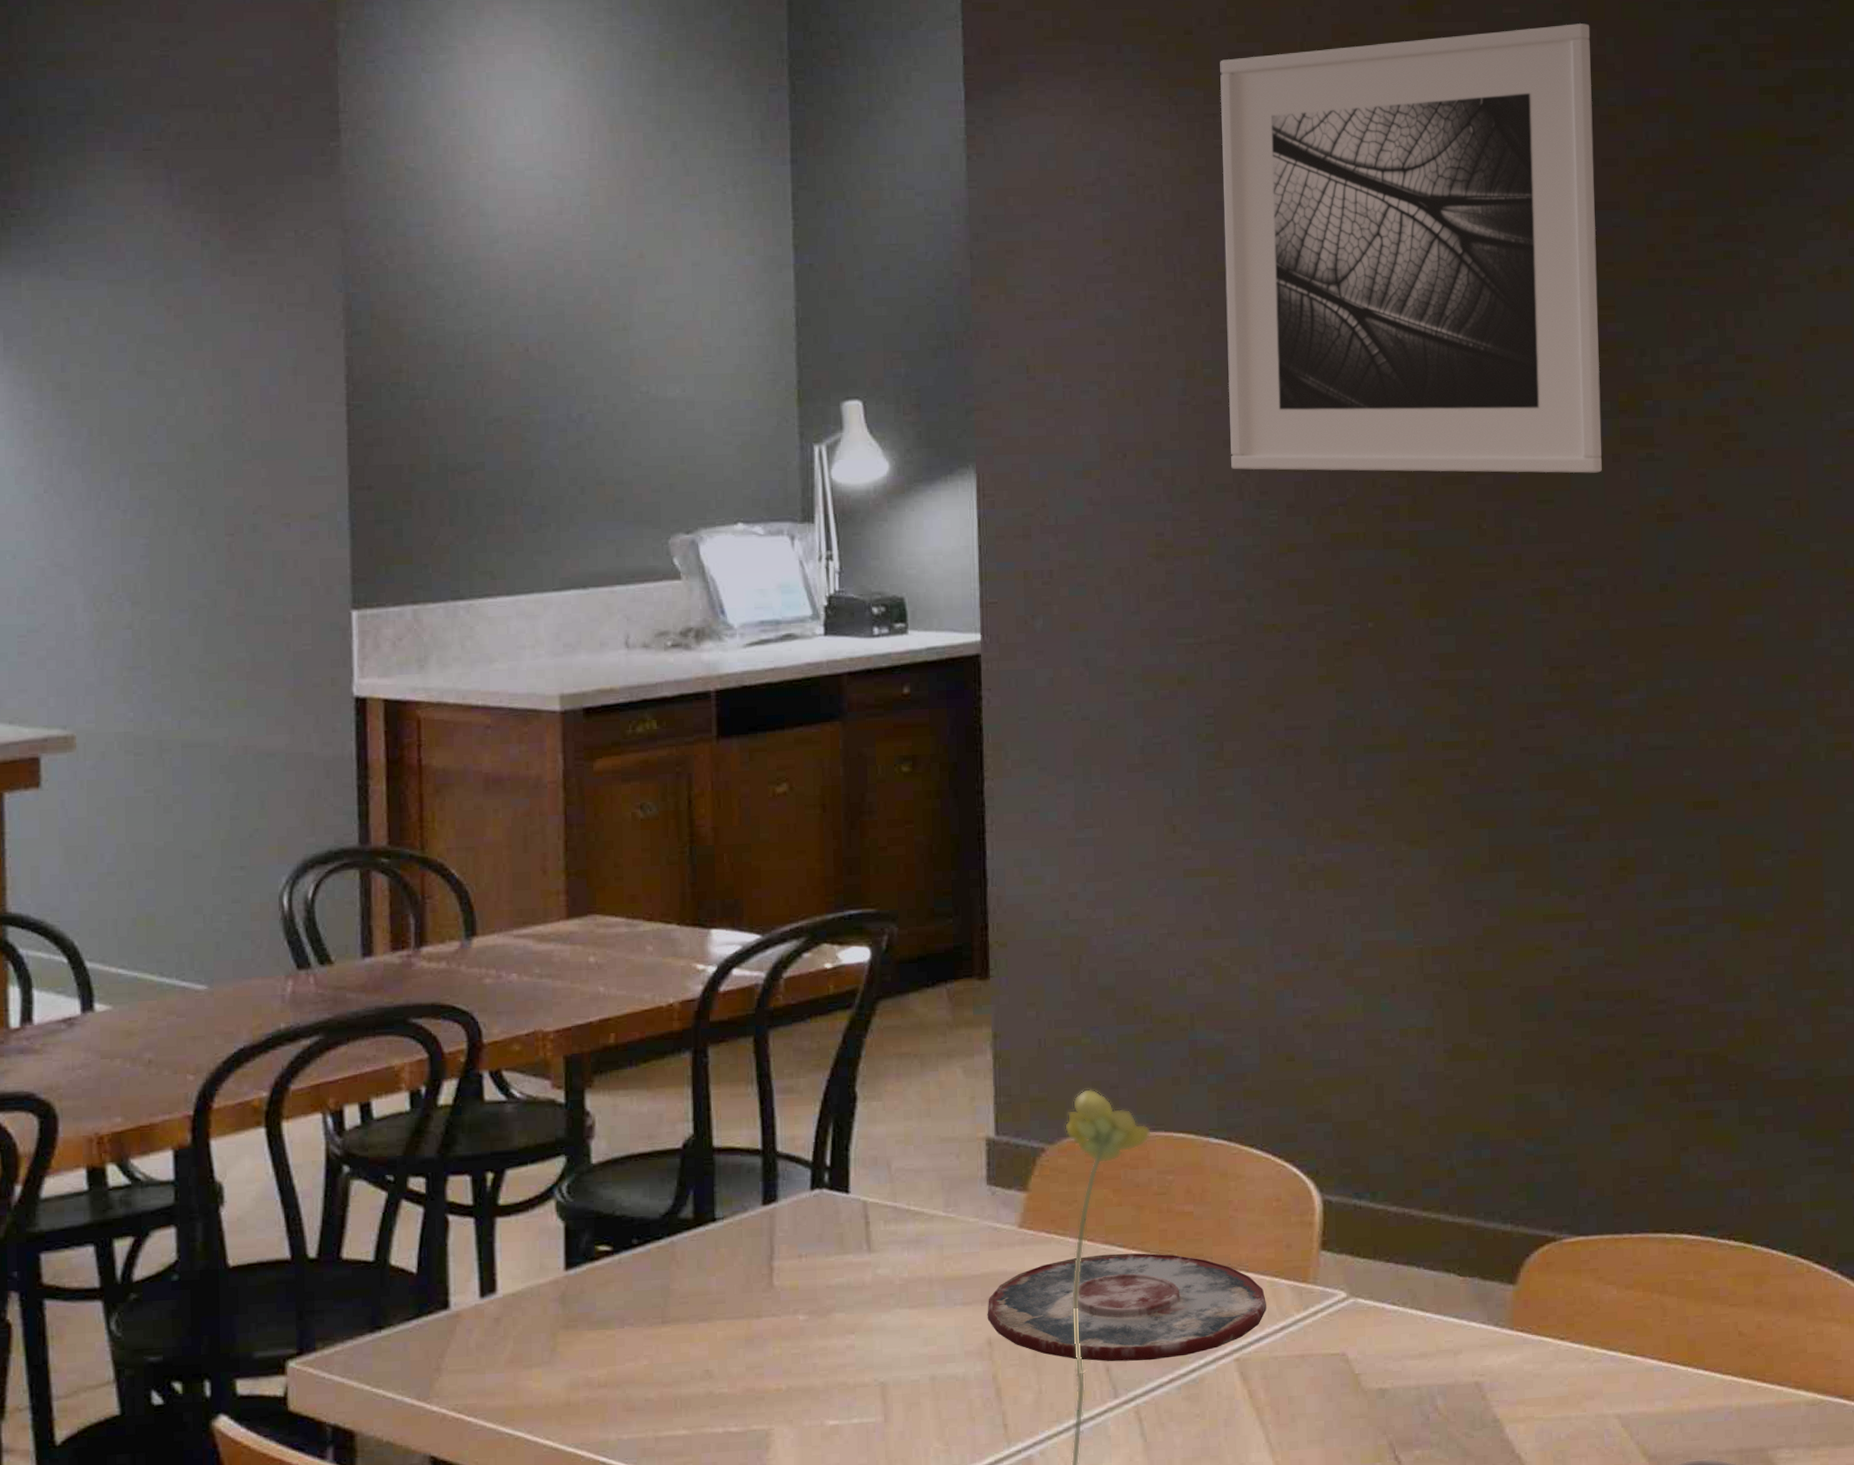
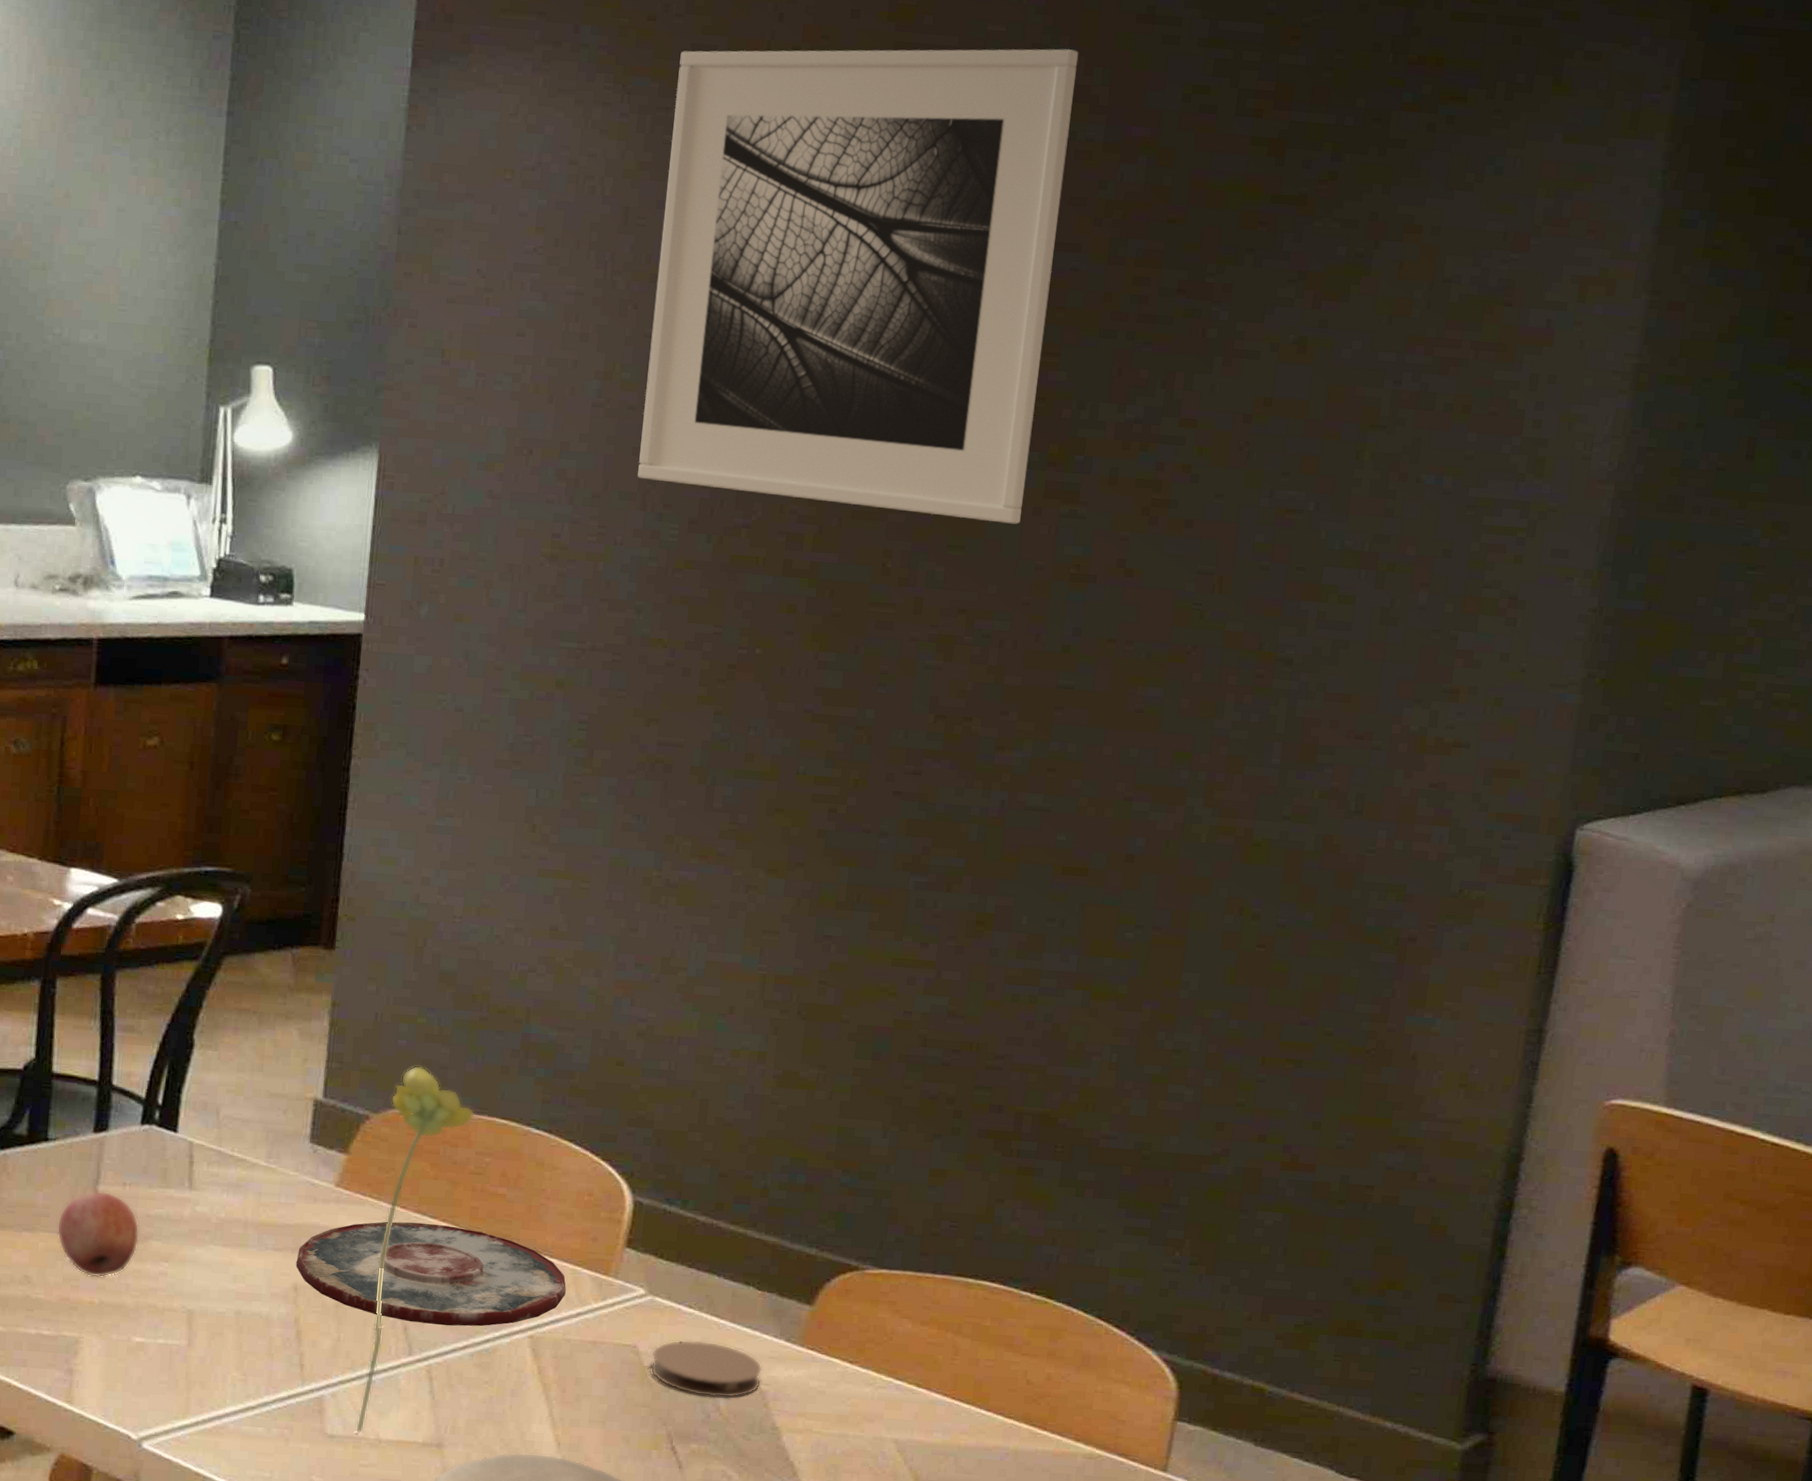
fruit: none [734,1267,821,1362] -> present [56,1191,140,1278]
coaster: none [1362,1337,1476,1398] -> present [650,1339,763,1398]

